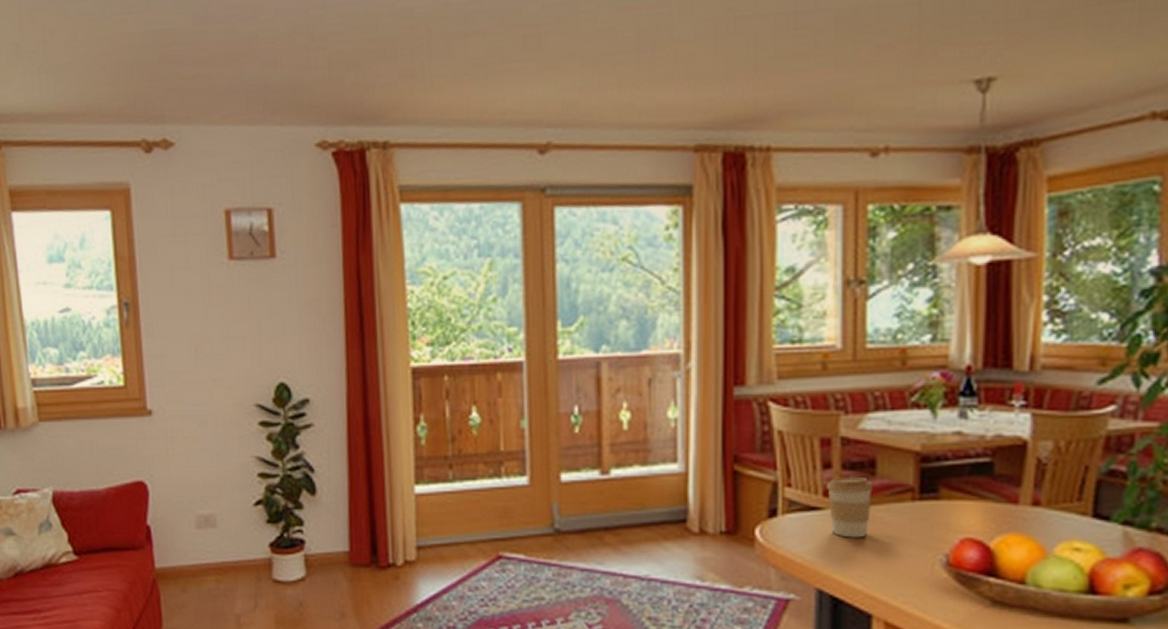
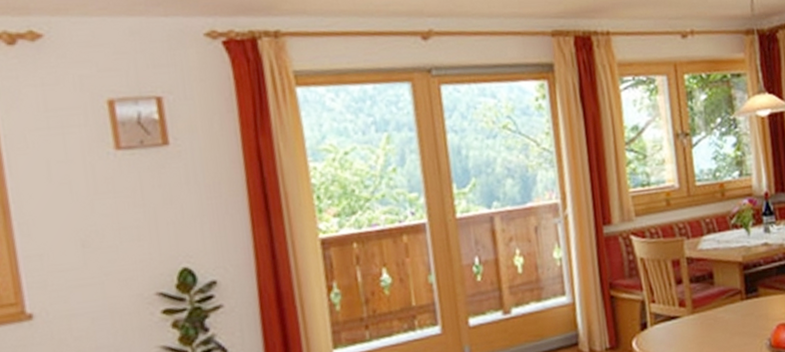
coffee cup: present [826,478,873,538] -> none [680,287,714,338]

